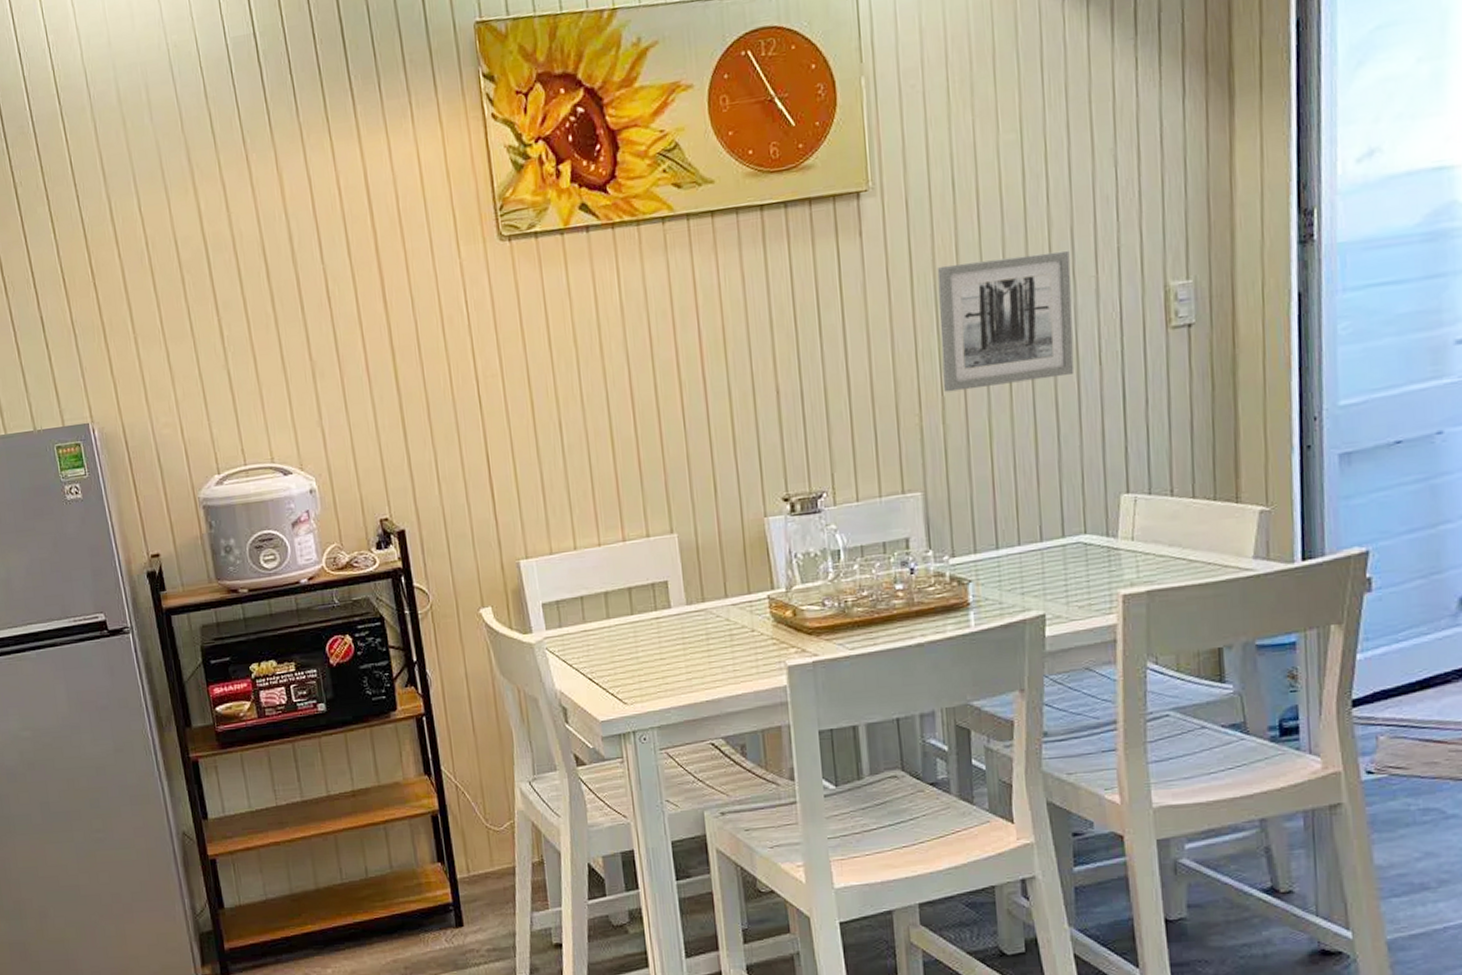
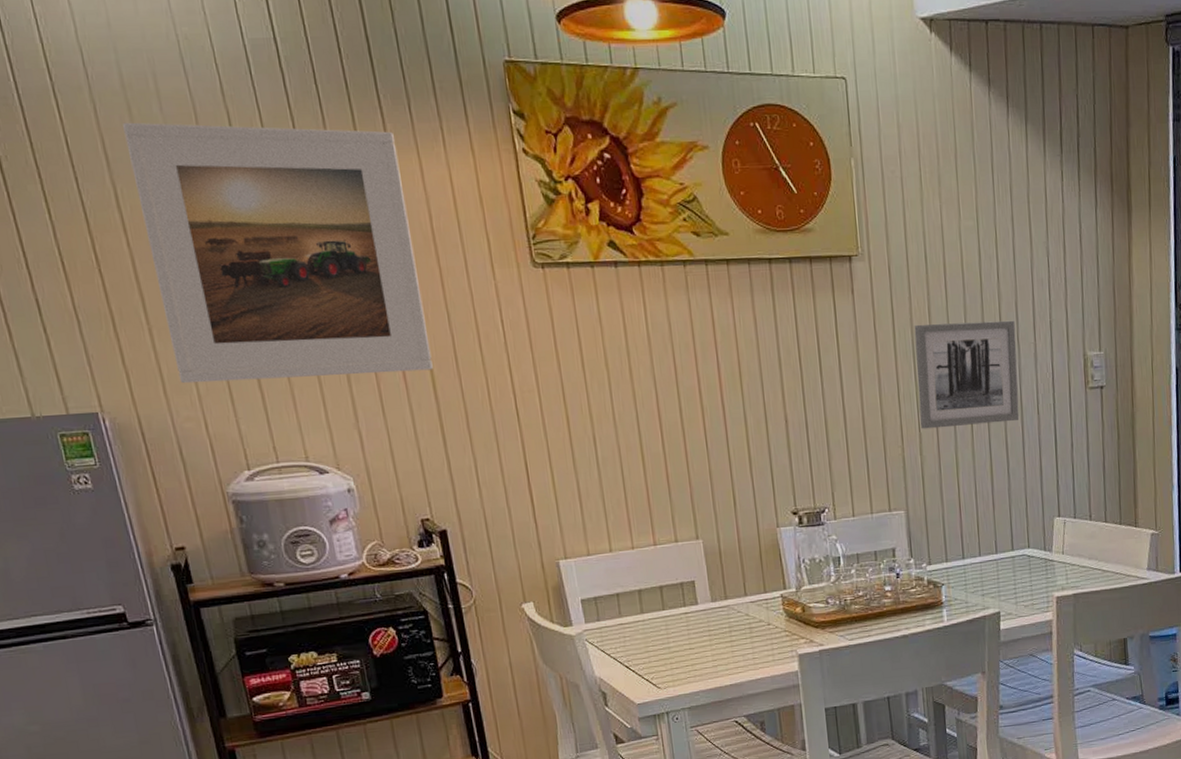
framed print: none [118,113,396,390] -> present [123,122,433,384]

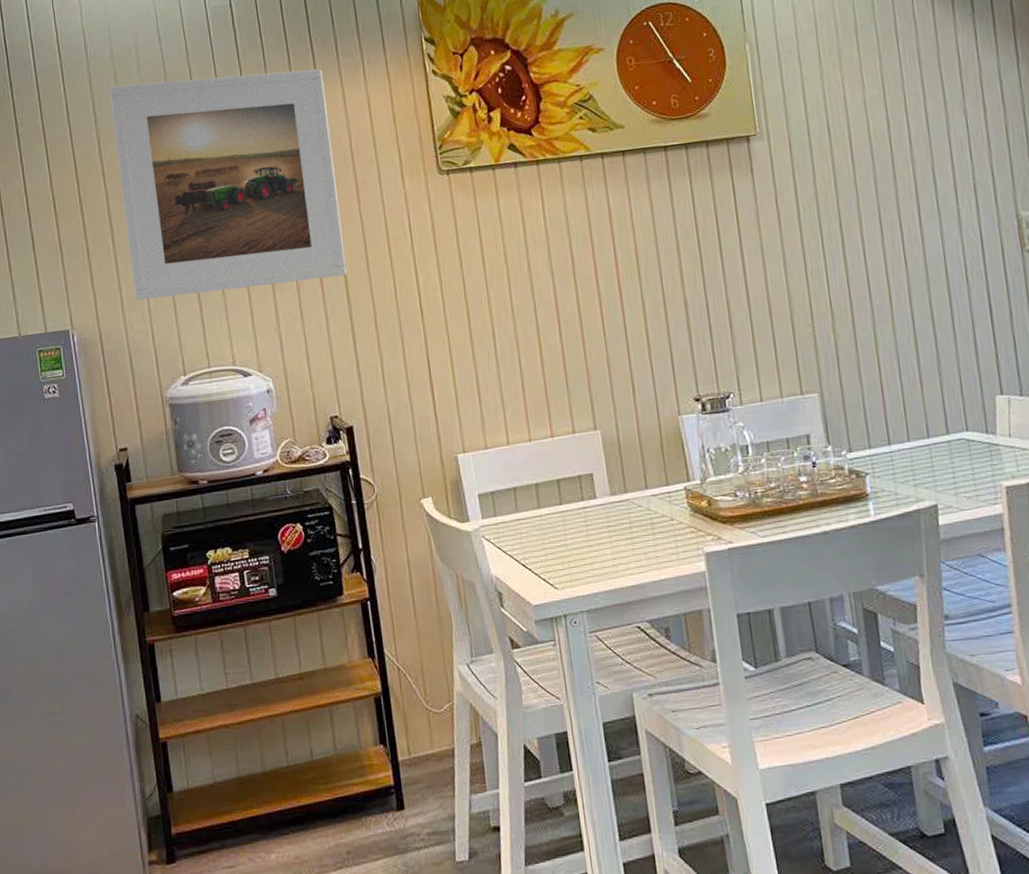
wall art: present [914,320,1020,429] -> none [819,185,946,306]

